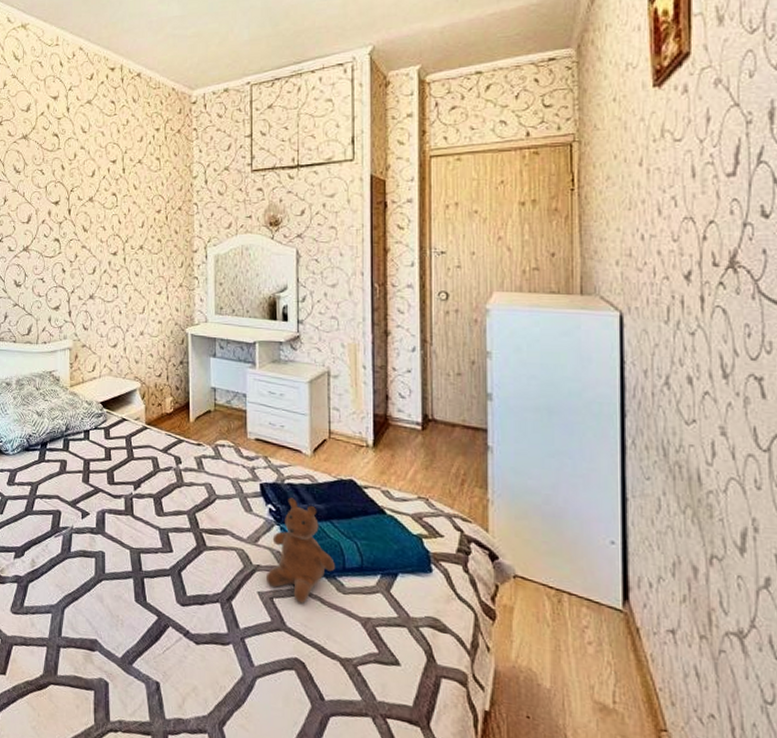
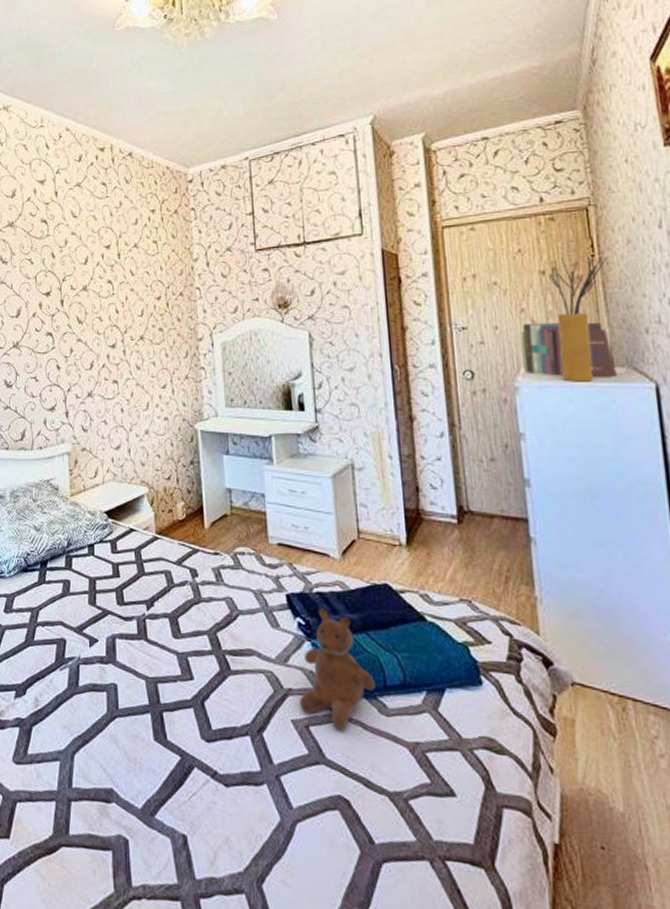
books: none [496,250,584,305] -> present [520,322,617,379]
vase: none [527,189,586,308] -> present [547,256,608,382]

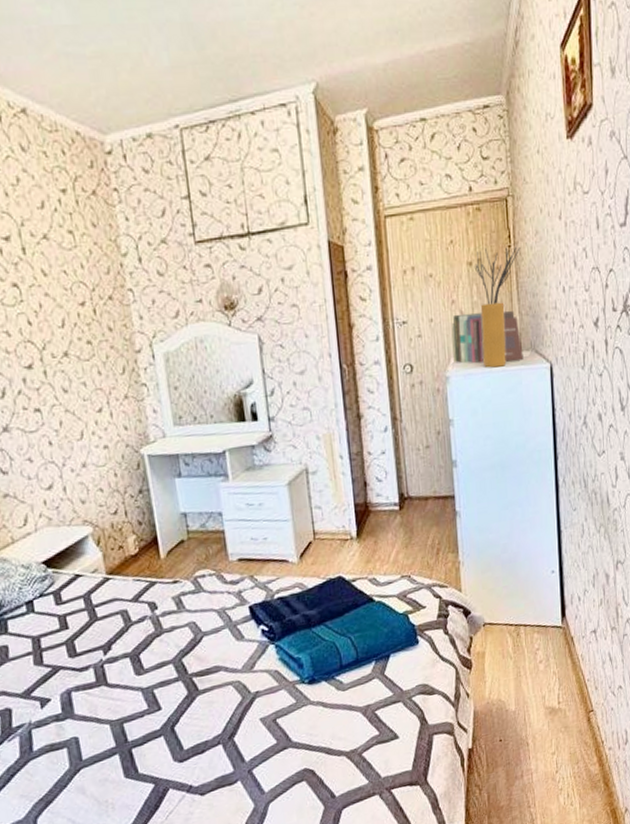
teddy bear: present [299,608,375,731] -> none [266,611,333,715]

